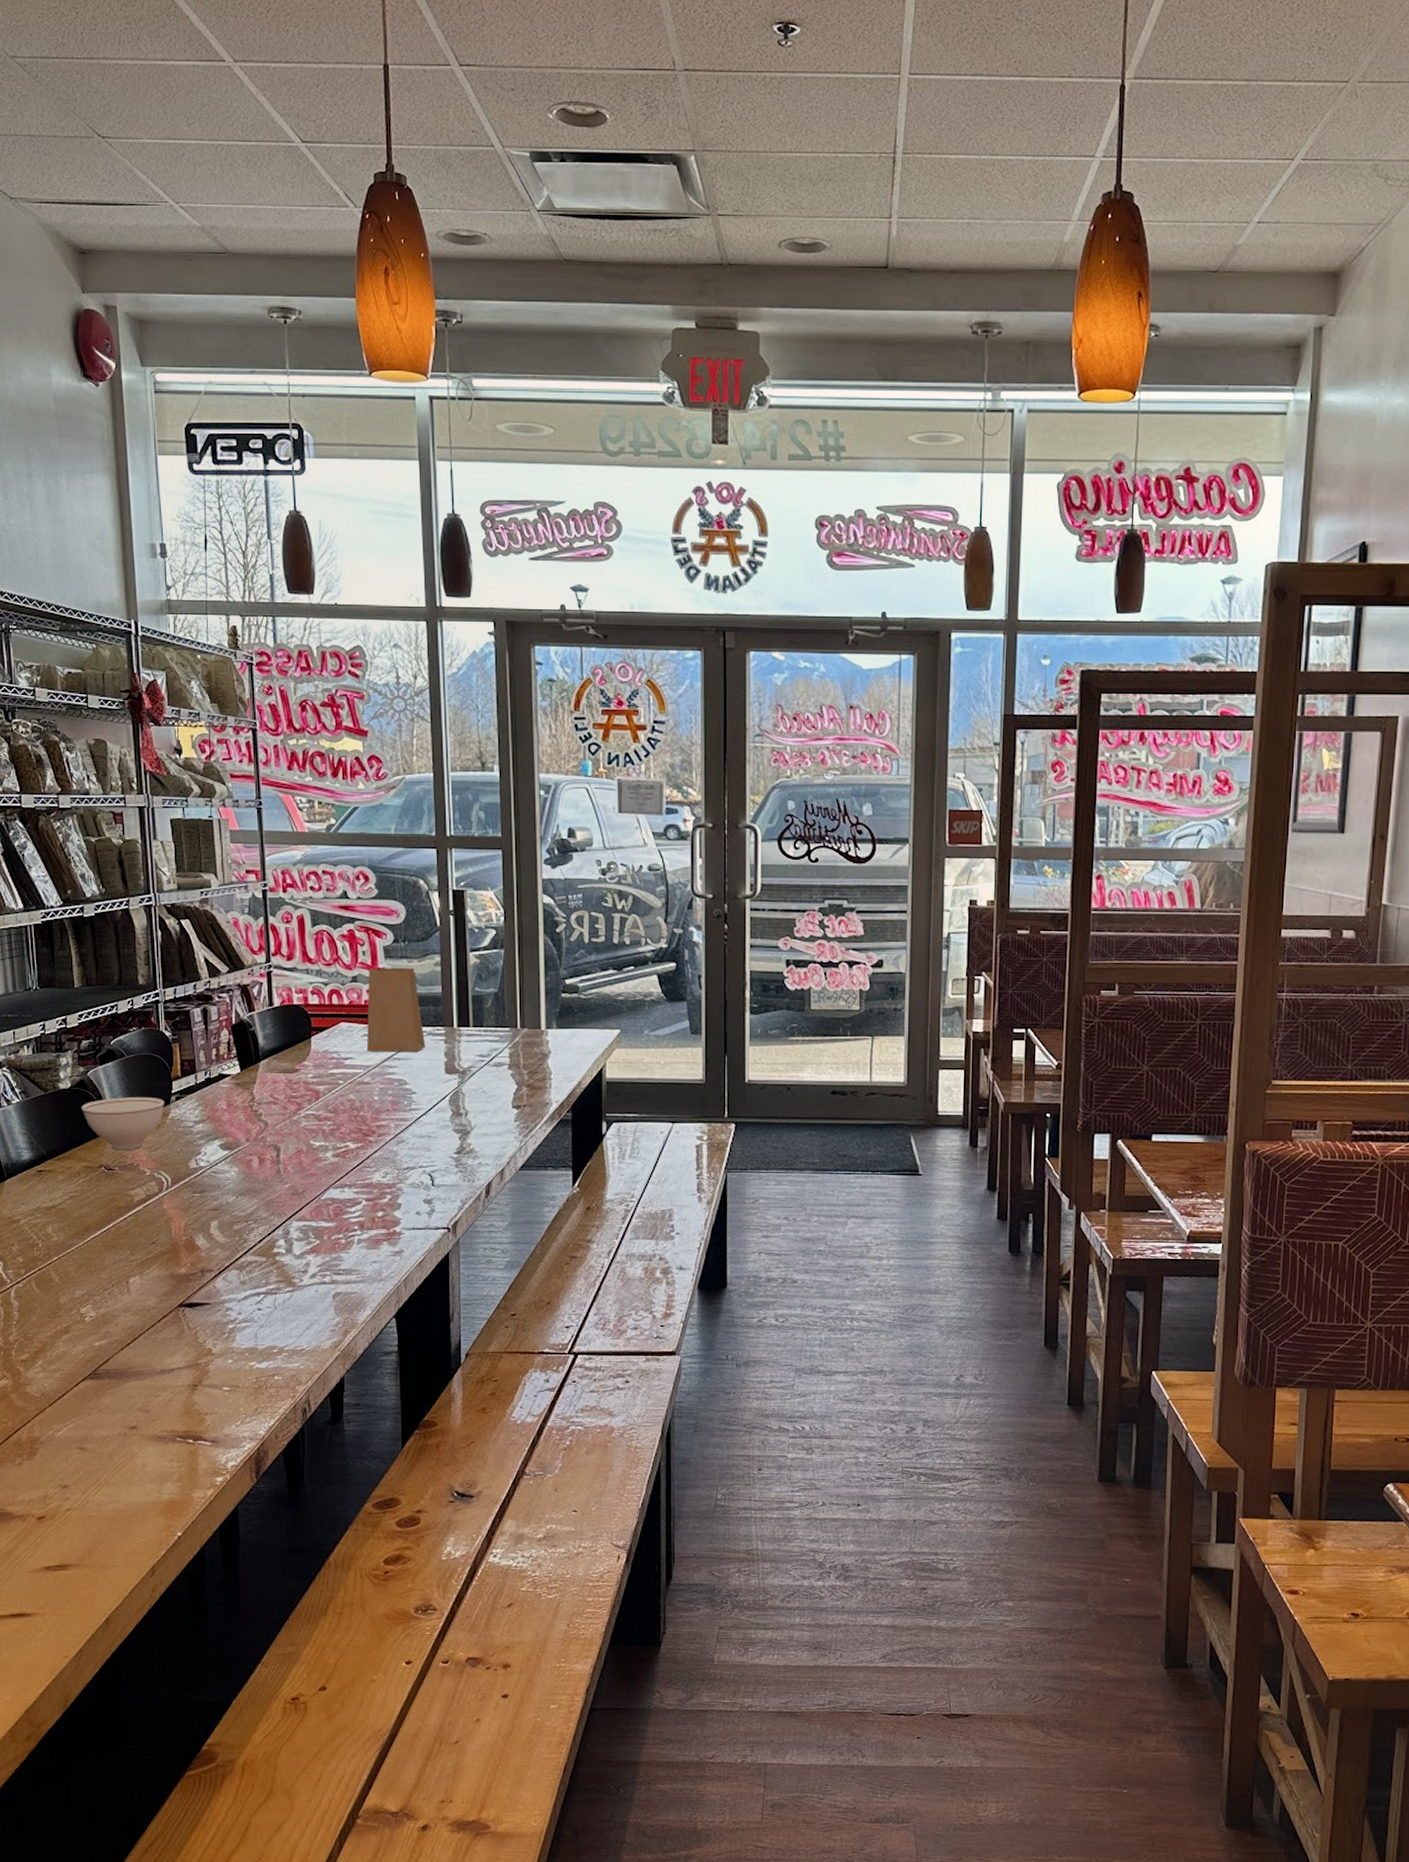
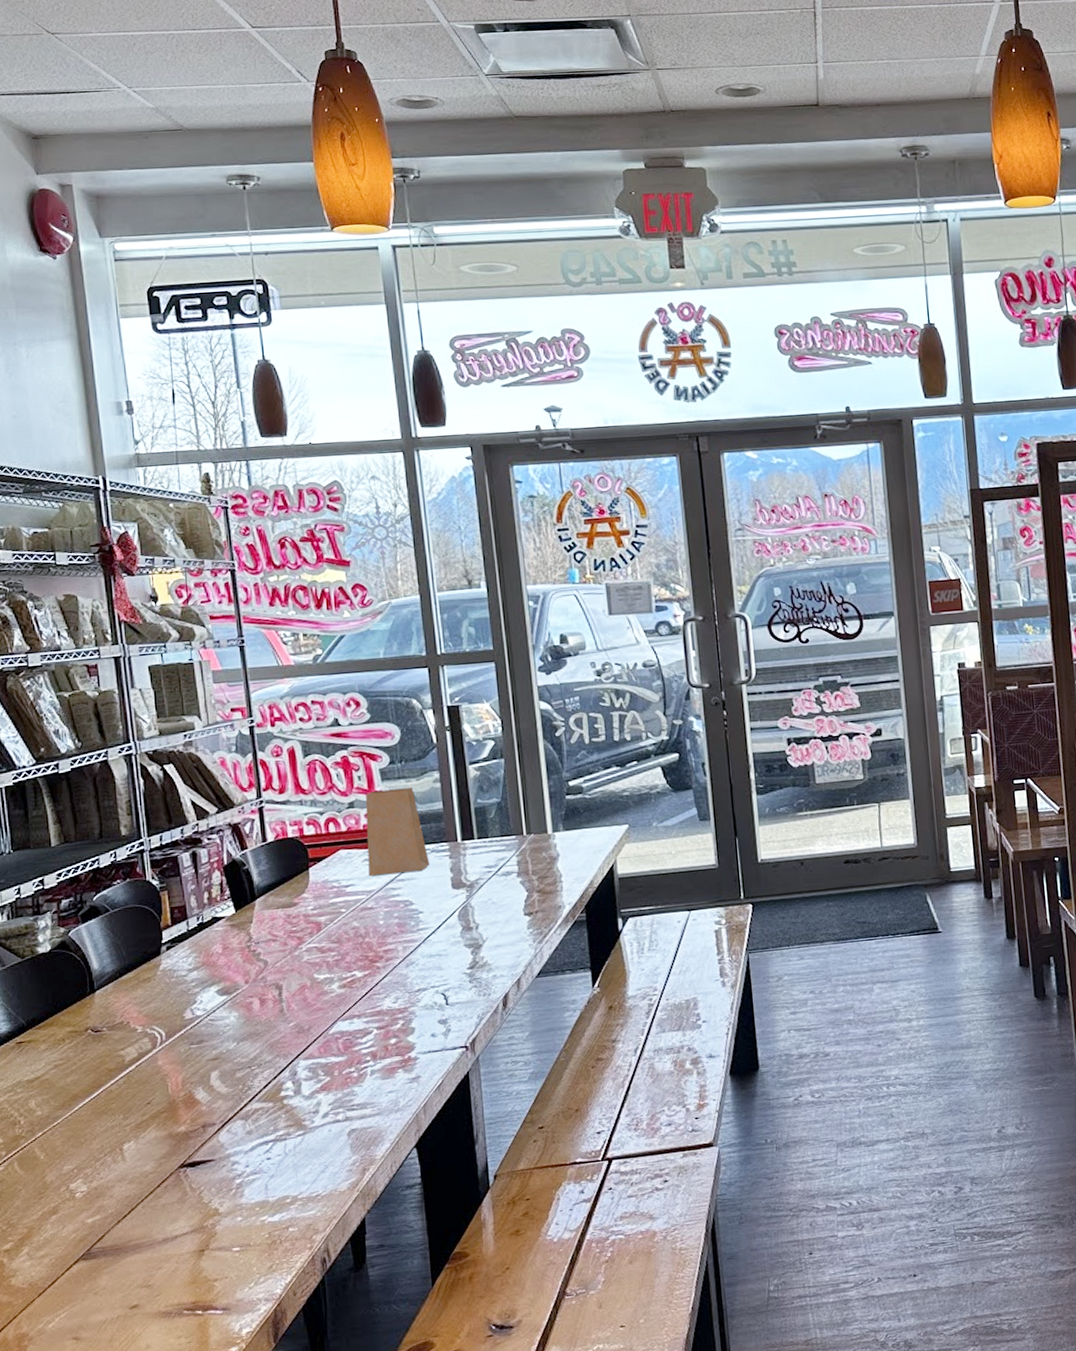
bowl: present [81,1096,165,1151] -> none [63,950,155,1011]

